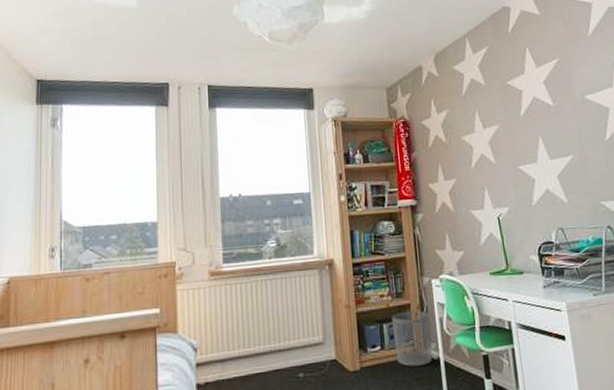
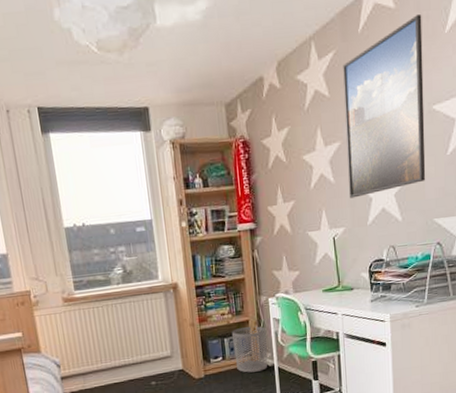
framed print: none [496,19,588,179] -> present [343,13,426,198]

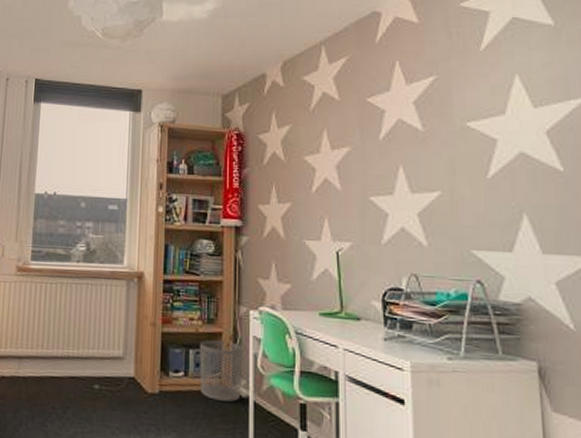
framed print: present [343,13,426,198] -> none [357,30,460,211]

